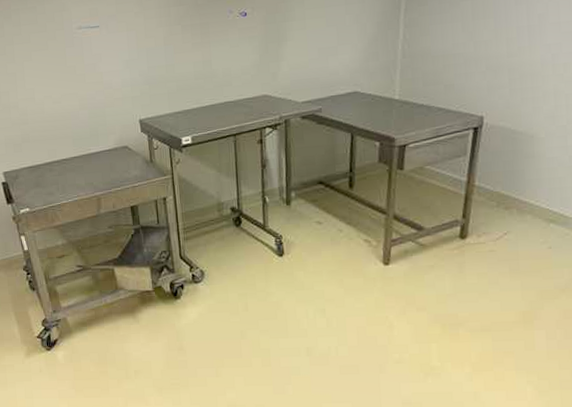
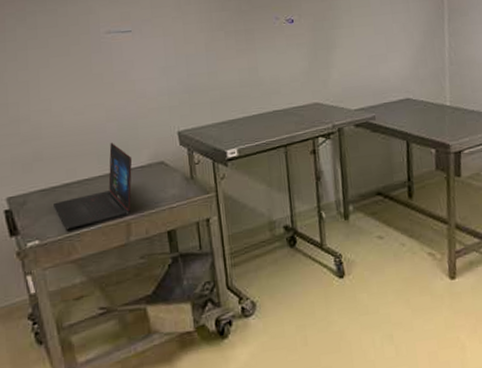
laptop: none [39,128,101,200] -> present [54,143,133,229]

